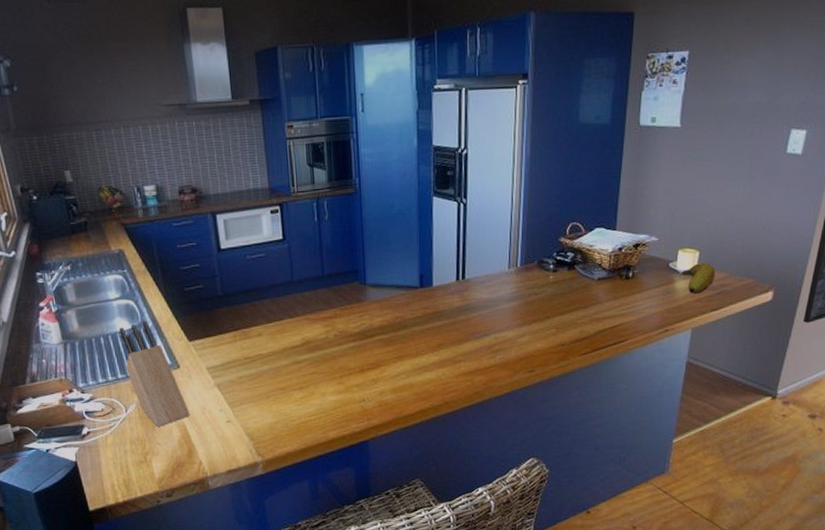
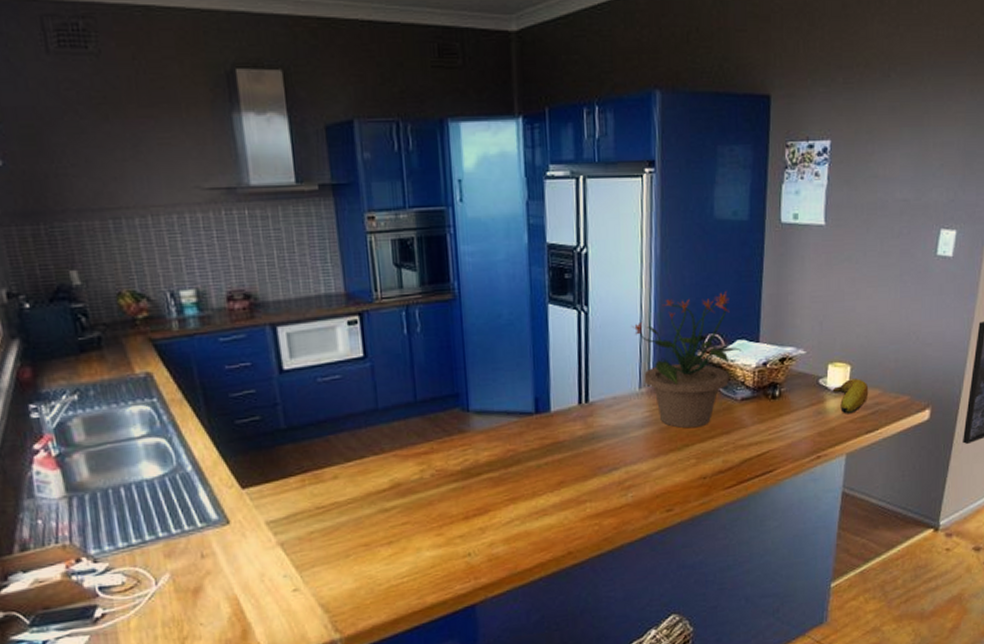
knife block: present [119,321,190,427] -> none [147,465,245,602]
potted plant: none [503,186,602,303] -> present [631,291,744,429]

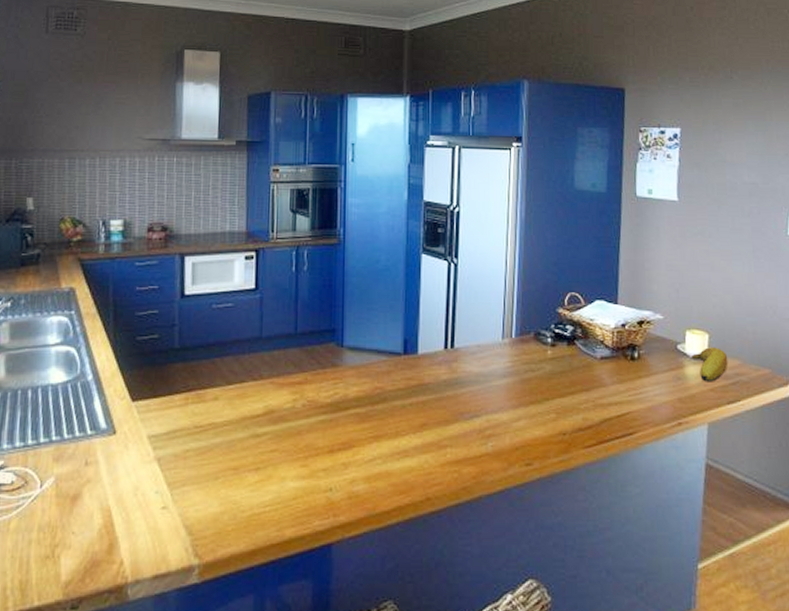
potted plant: present [631,291,744,429] -> none [496,254,603,382]

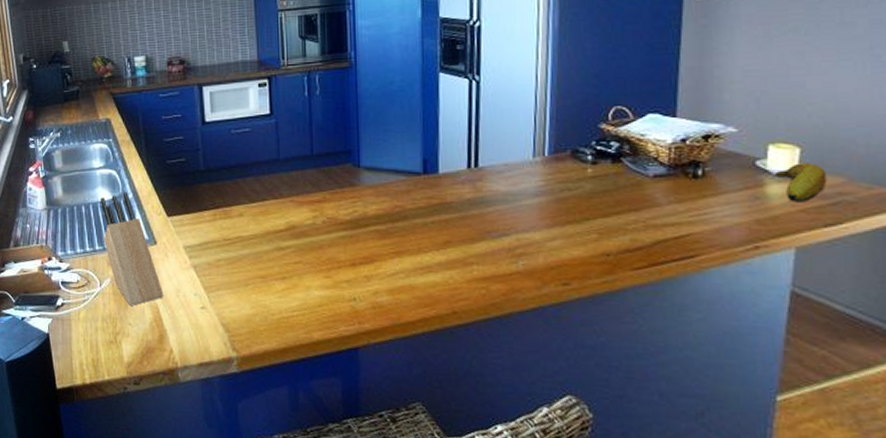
knife block: none [51,373,119,509] -> present [101,192,164,306]

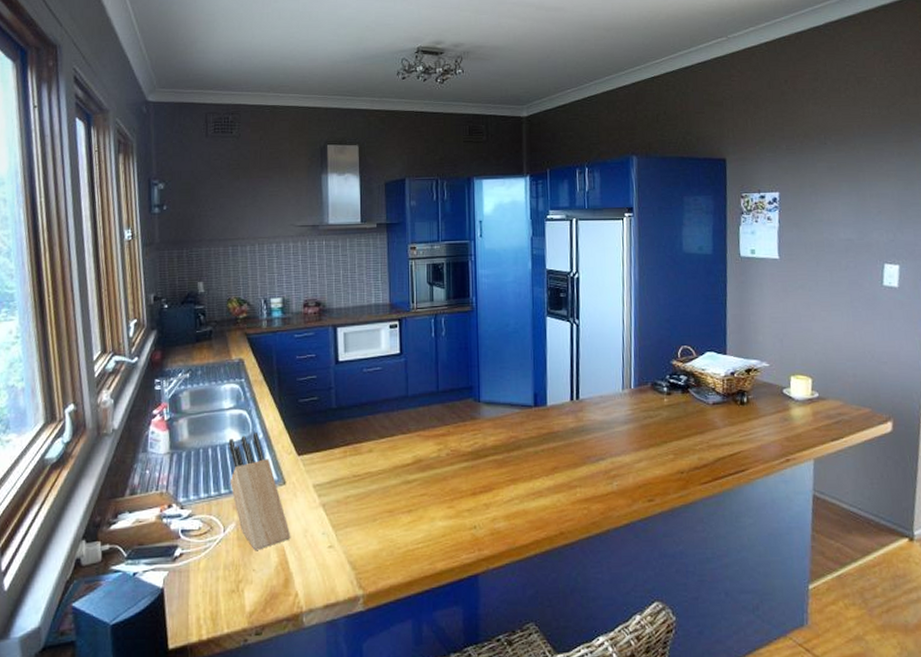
fruit: present [776,163,827,202] -> none [797,390,831,422]

